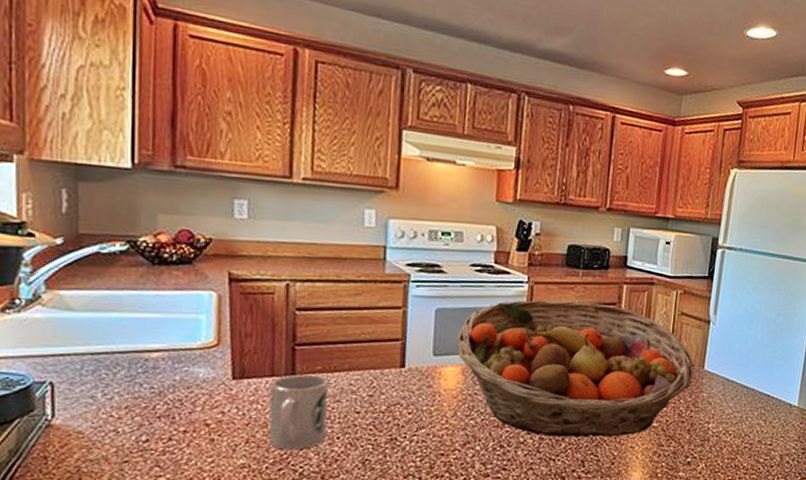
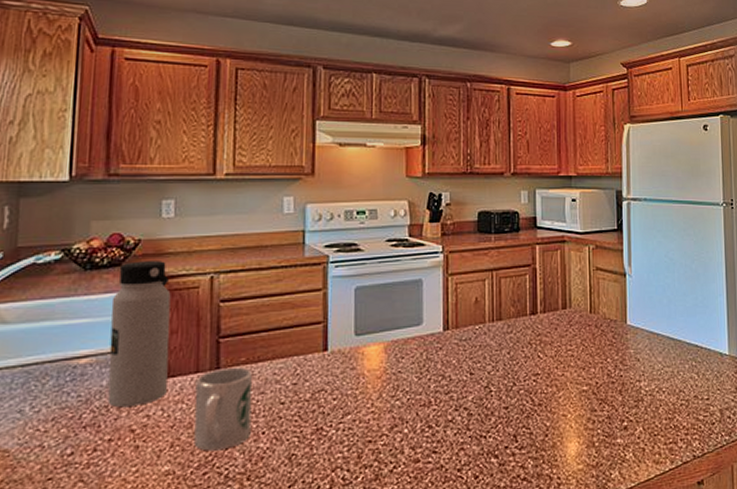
water bottle: none [181,260,245,403] -> present [107,261,171,408]
fruit basket: present [457,300,694,437] -> none [378,266,618,411]

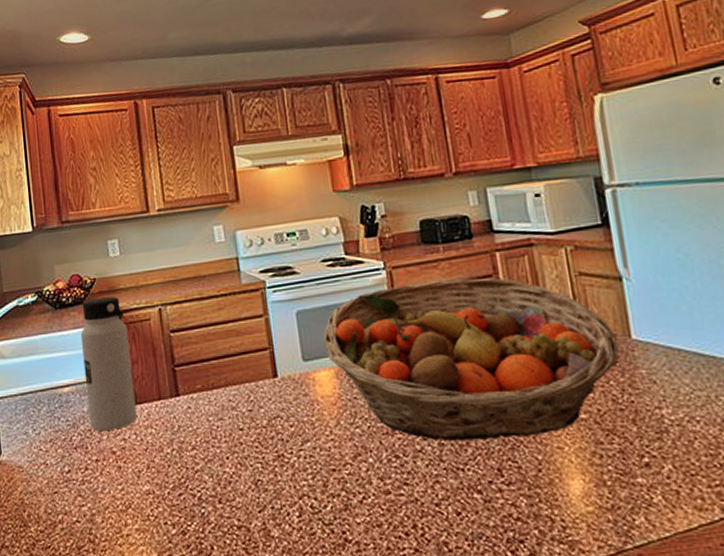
mug: present [194,367,253,451] -> none [160,394,216,474]
fruit basket: none [378,266,618,411] -> present [323,278,620,441]

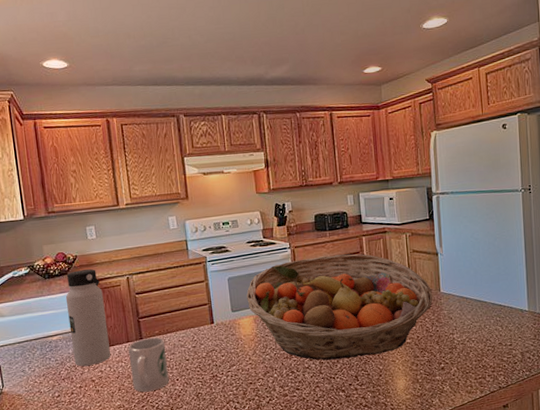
mug: none [160,394,216,474] -> present [128,337,169,393]

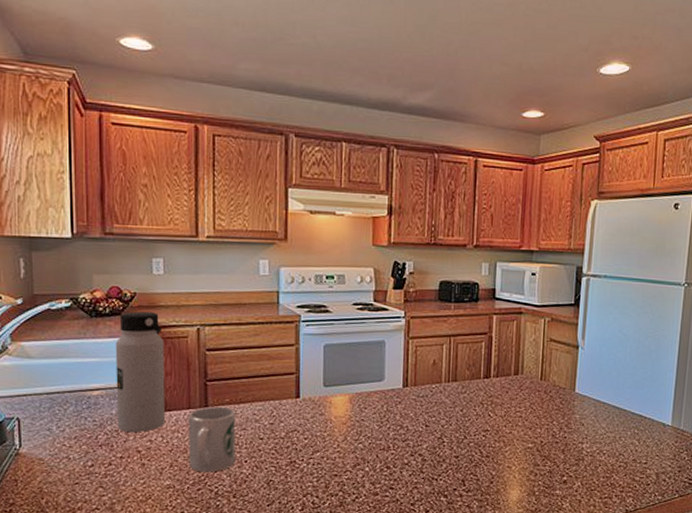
fruit basket: present [246,254,433,361] -> none [344,332,566,458]

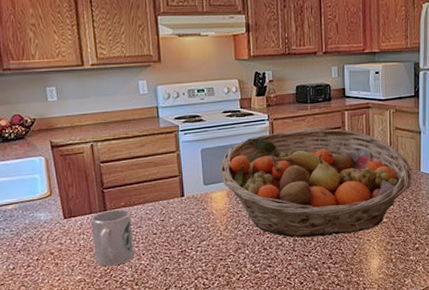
water bottle: present [115,312,165,433] -> none [22,134,71,238]
fruit basket: none [344,332,566,458] -> present [220,129,413,238]

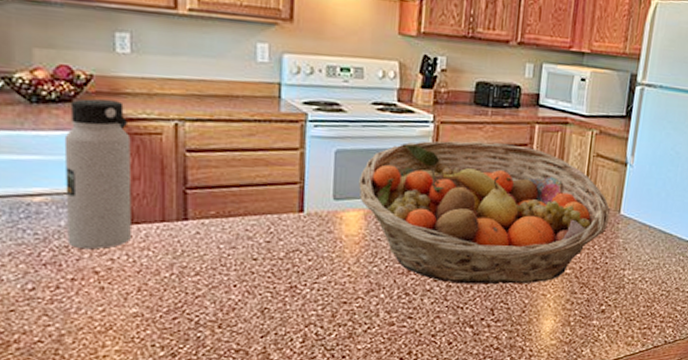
water bottle: none [22,134,71,238] -> present [64,98,132,250]
mug: present [91,209,135,267] -> none [161,219,223,299]

